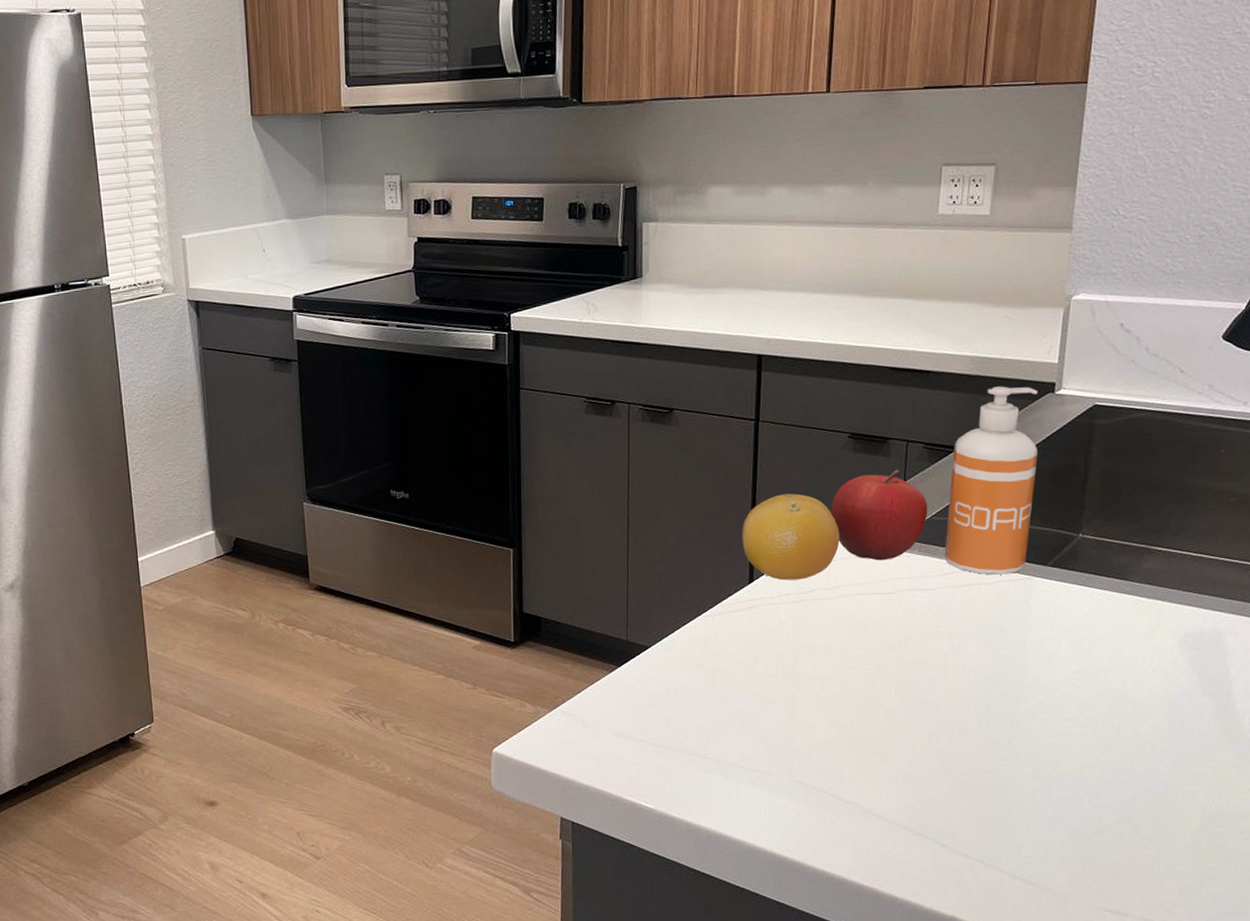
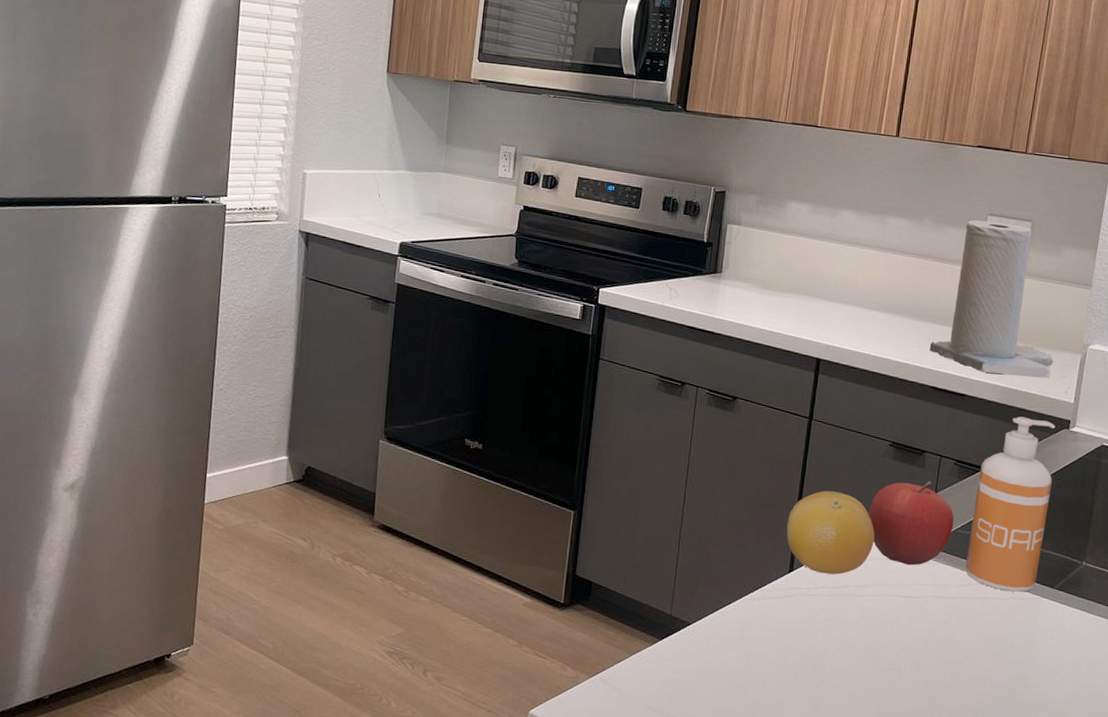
paper towel: none [885,171,1031,343] -> present [929,219,1053,378]

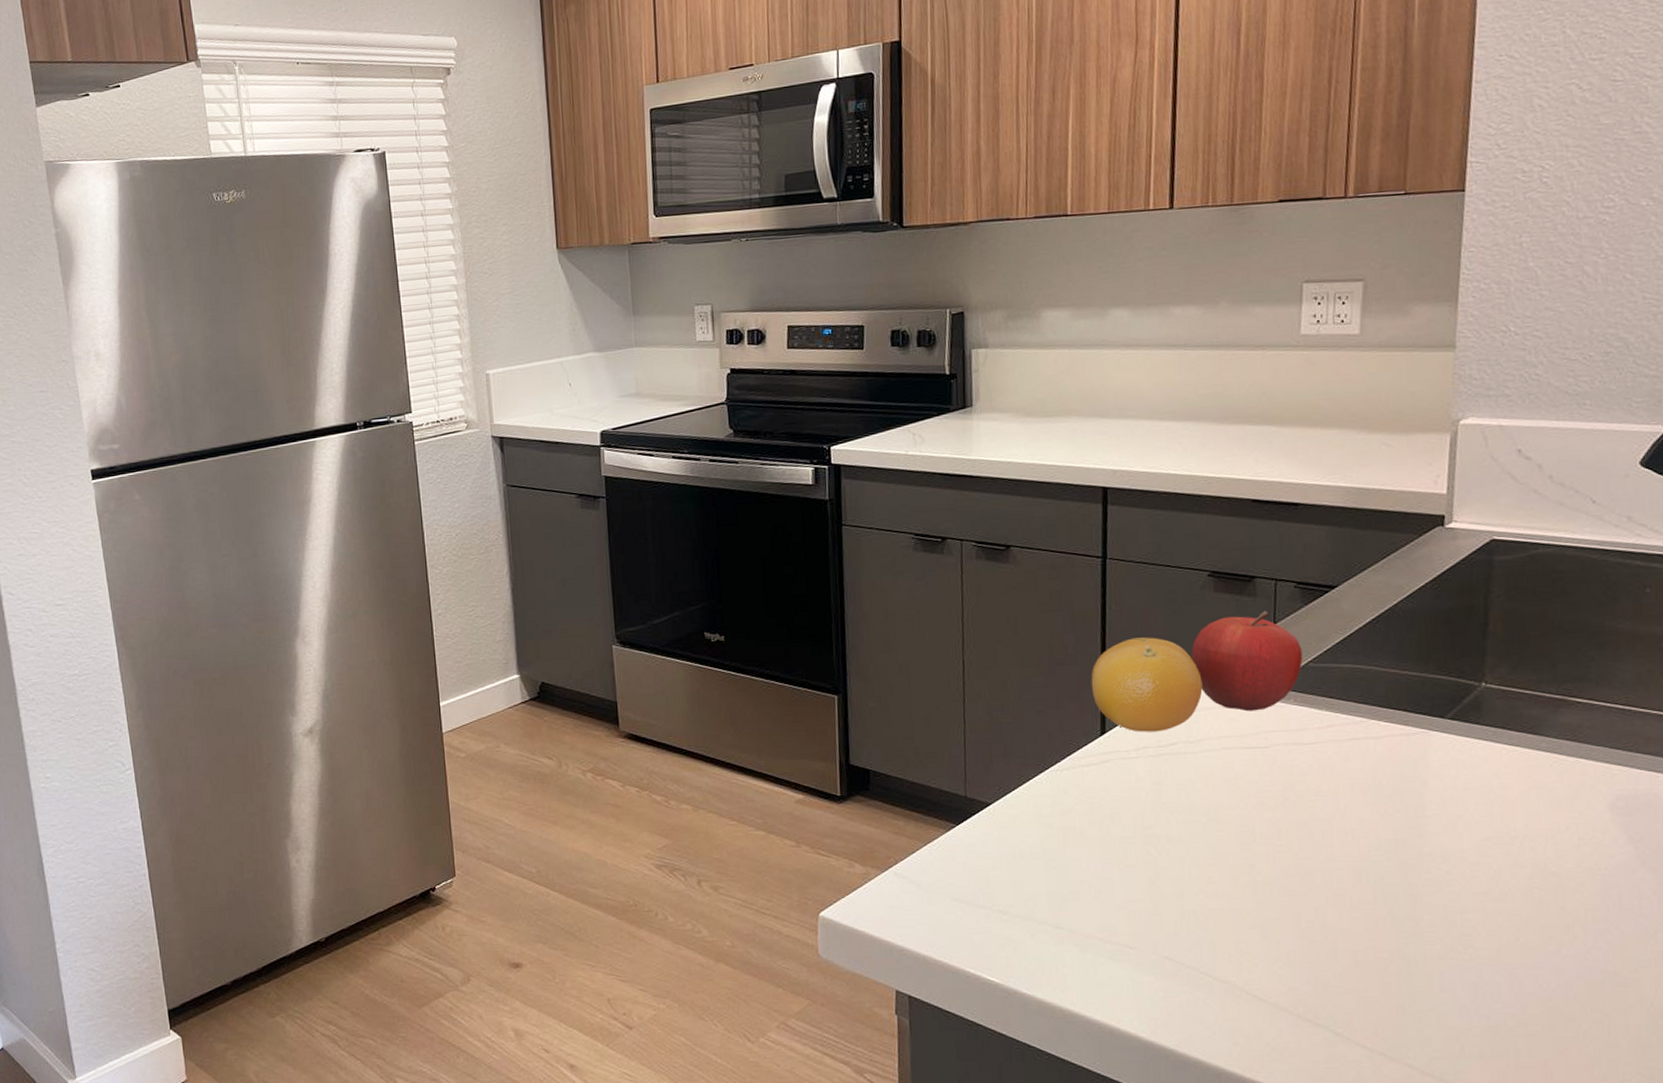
paper towel: present [929,219,1053,378] -> none [1245,288,1413,473]
soap dispenser: present [965,416,1056,592] -> none [1323,519,1428,728]

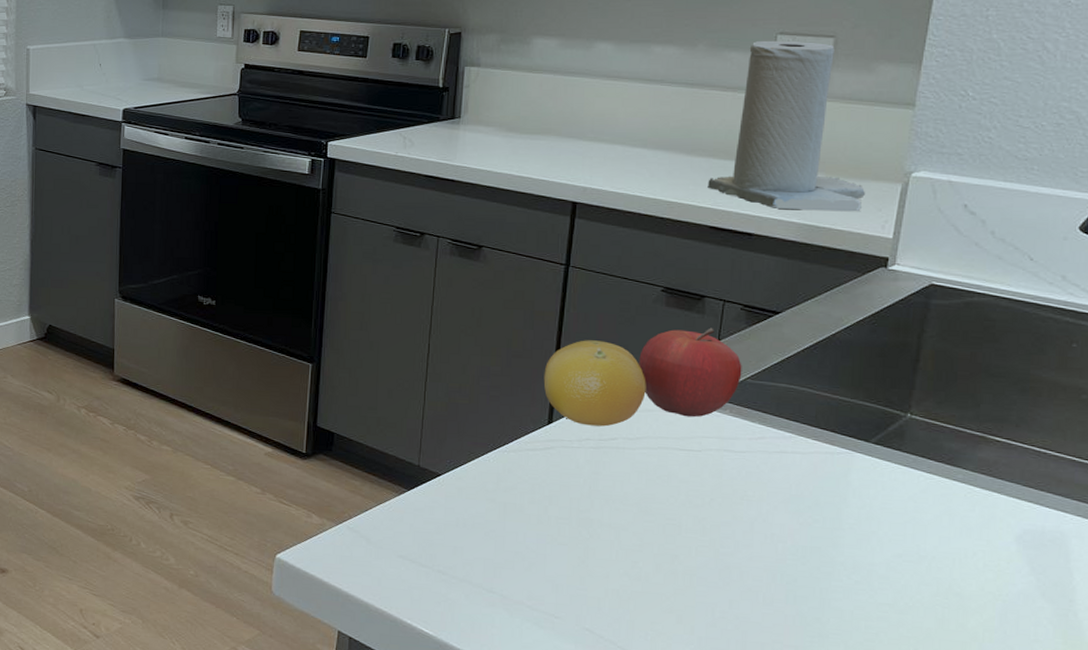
paper towel: none [1245,288,1413,473] -> present [707,40,865,212]

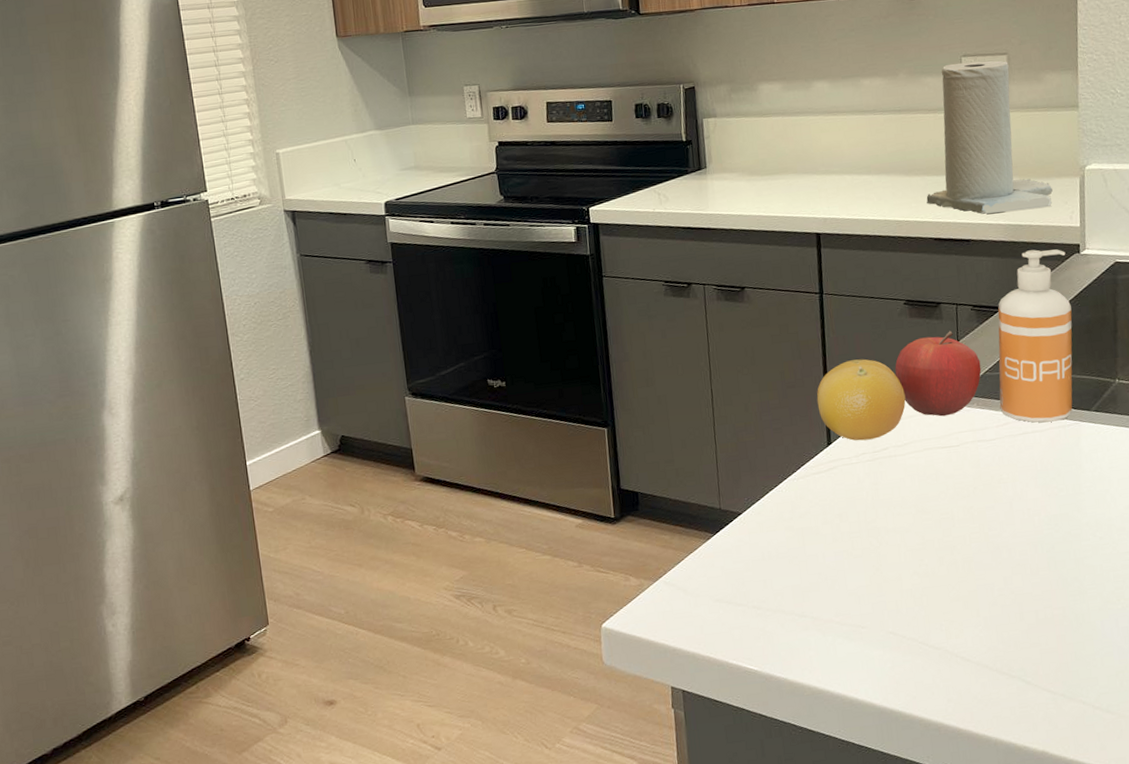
soap dispenser: none [757,255,869,446] -> present [998,249,1073,423]

